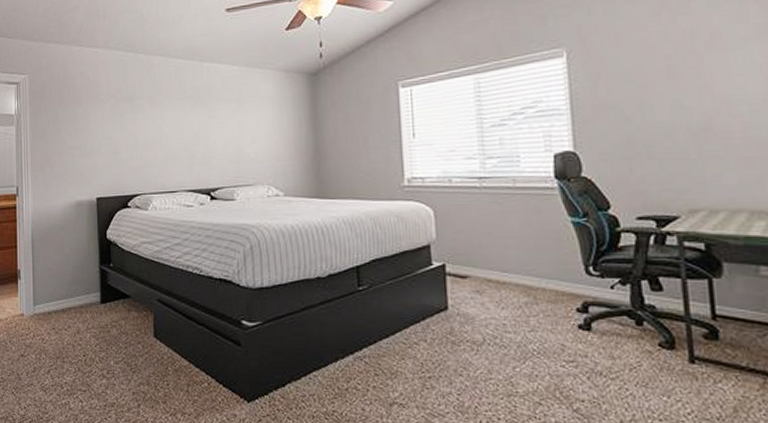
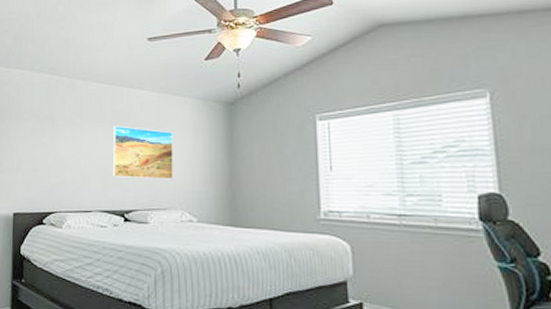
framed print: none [194,102,258,156] -> present [112,125,173,179]

